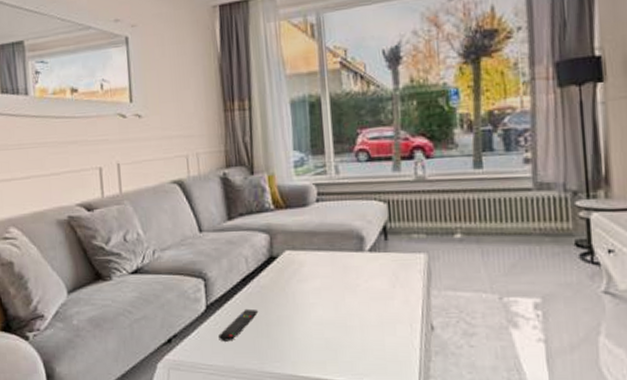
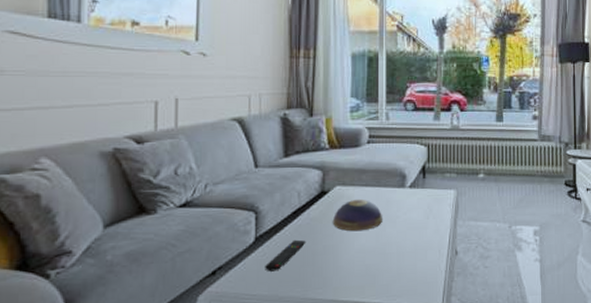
decorative bowl: none [284,264,340,301] -> present [332,198,382,232]

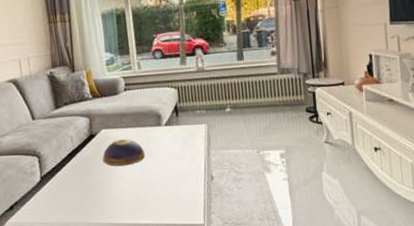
remote control: present [265,239,306,272] -> none [52,176,83,204]

